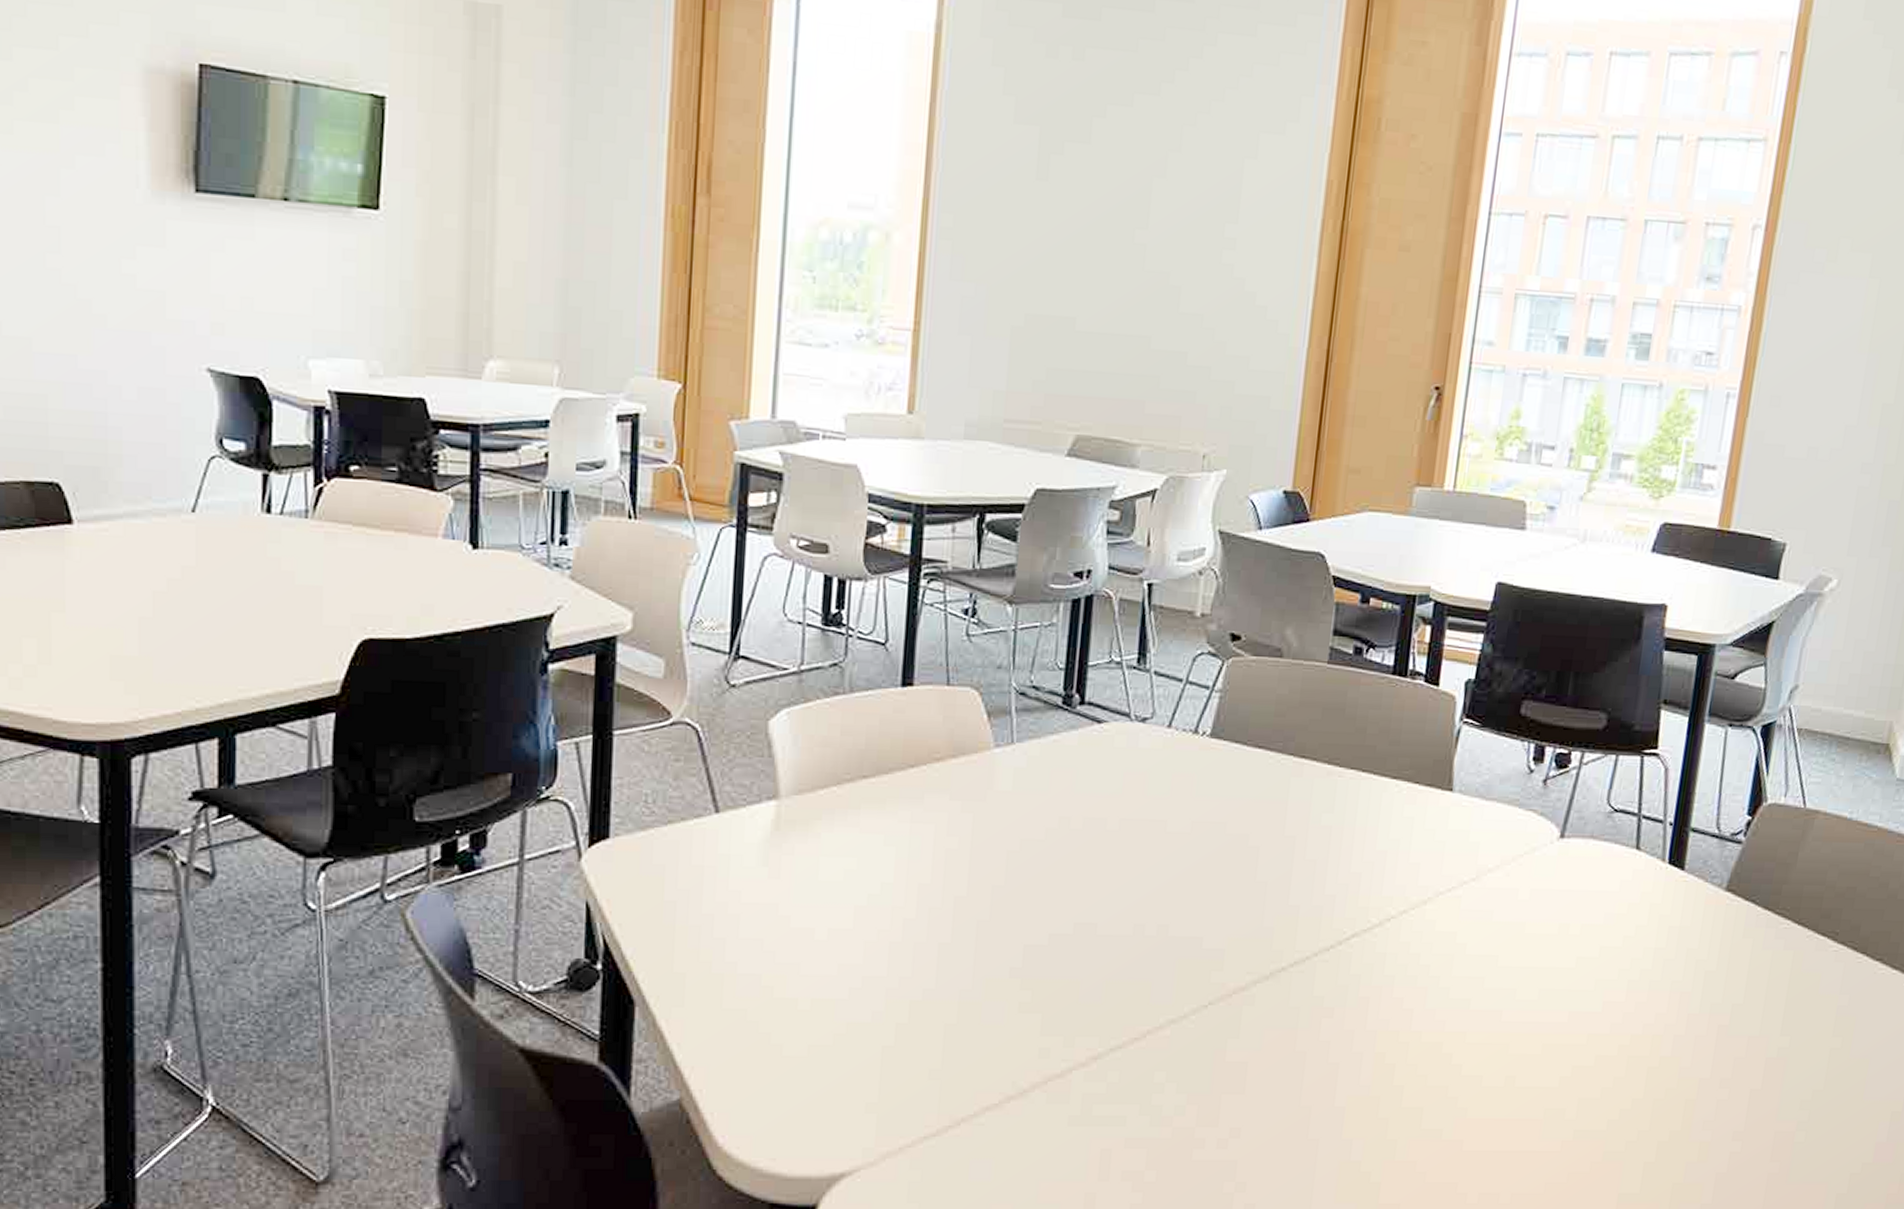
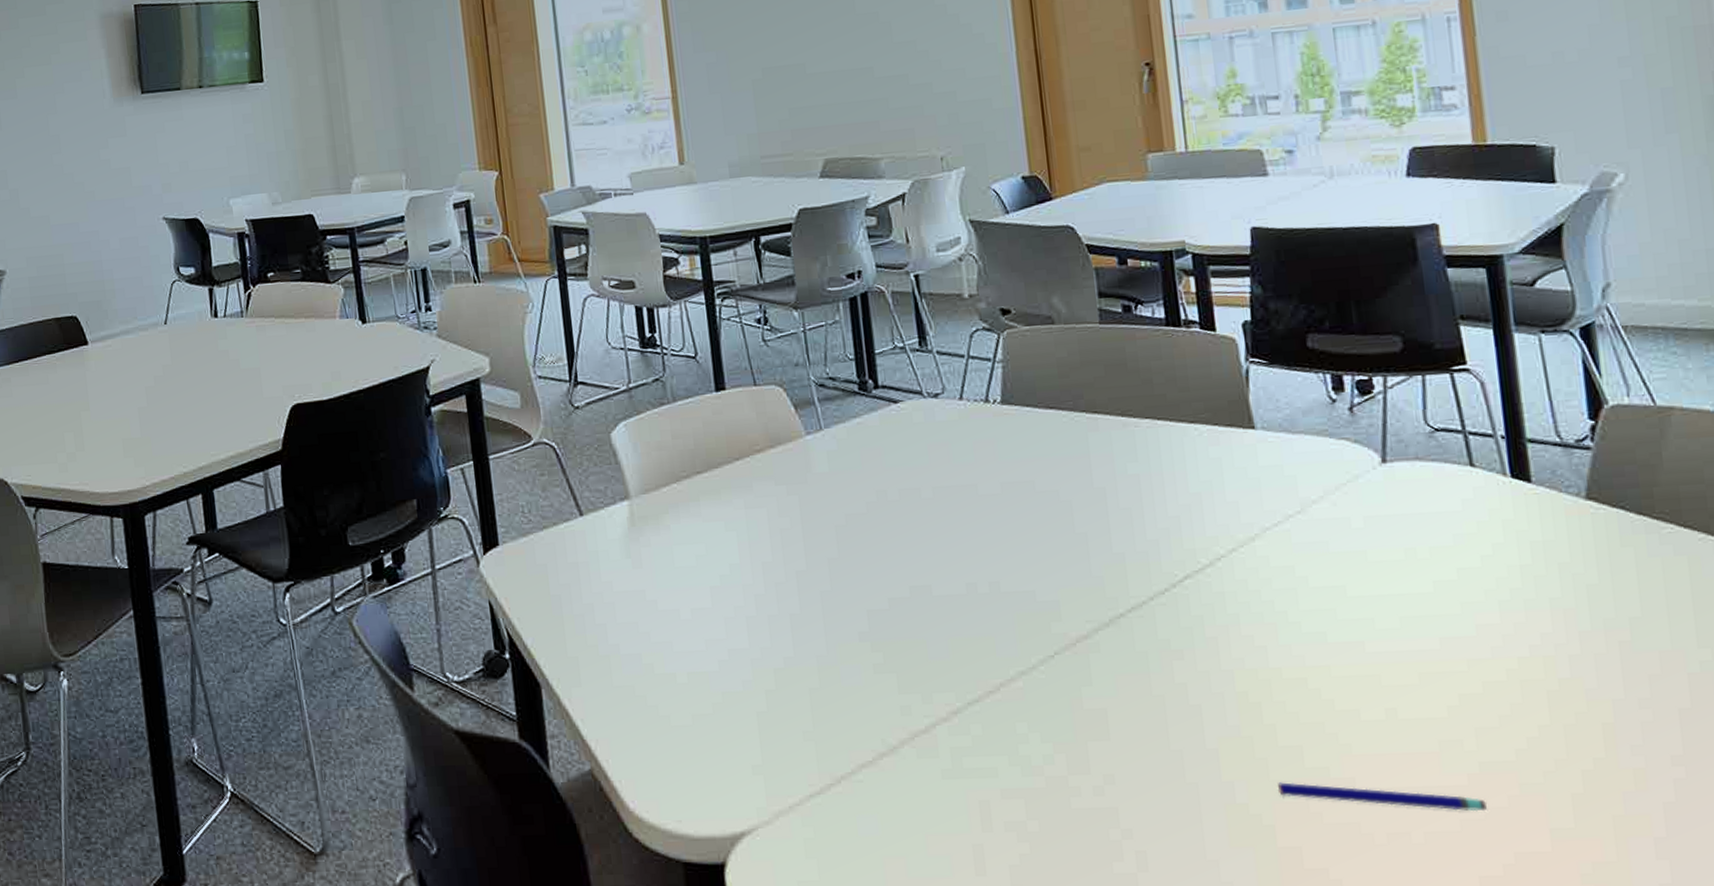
pen: none [1391,1142,1571,1176] -> present [1277,782,1487,812]

